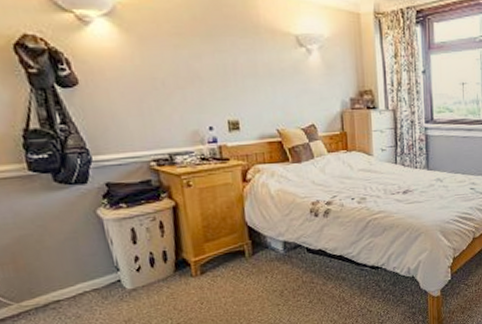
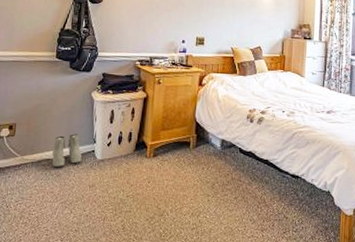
boots: none [60,264,105,309] -> present [52,134,82,168]

